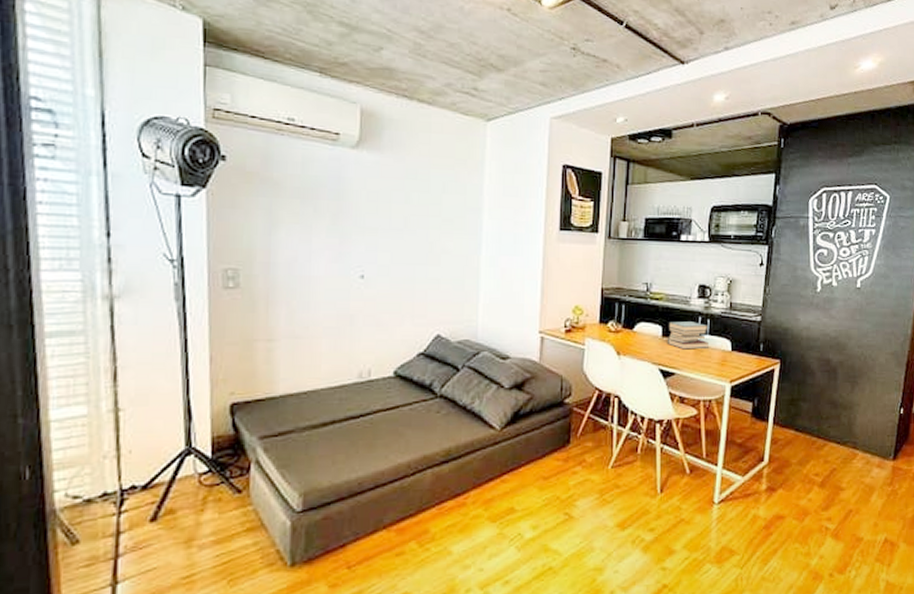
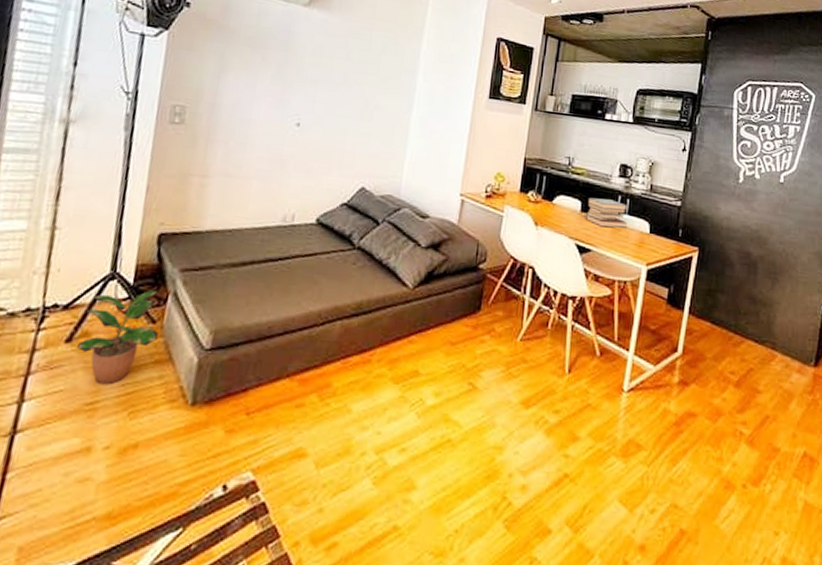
potted plant: none [164,461,246,558] -> present [77,290,158,385]

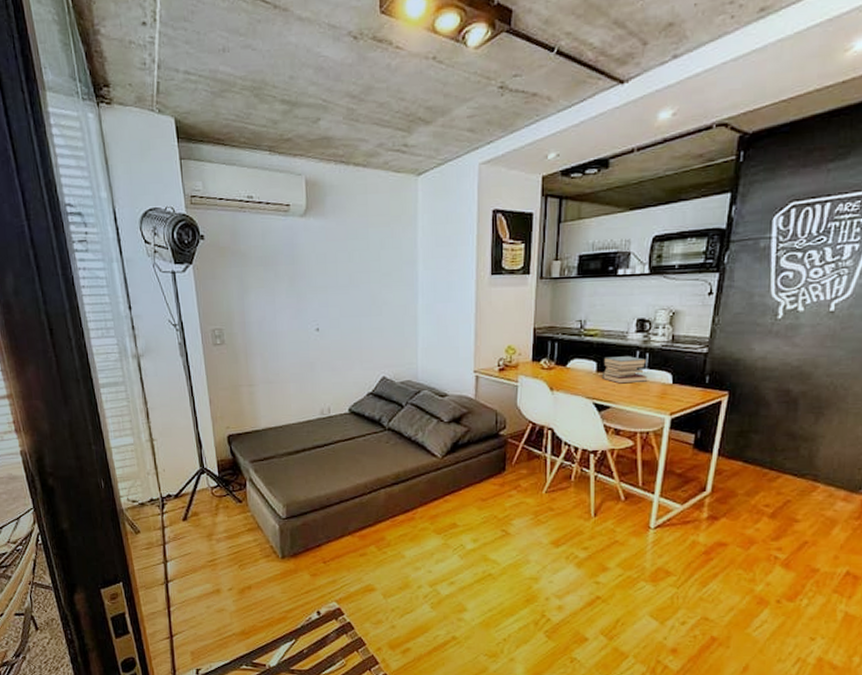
potted plant: present [77,290,158,385] -> none [190,479,246,548]

